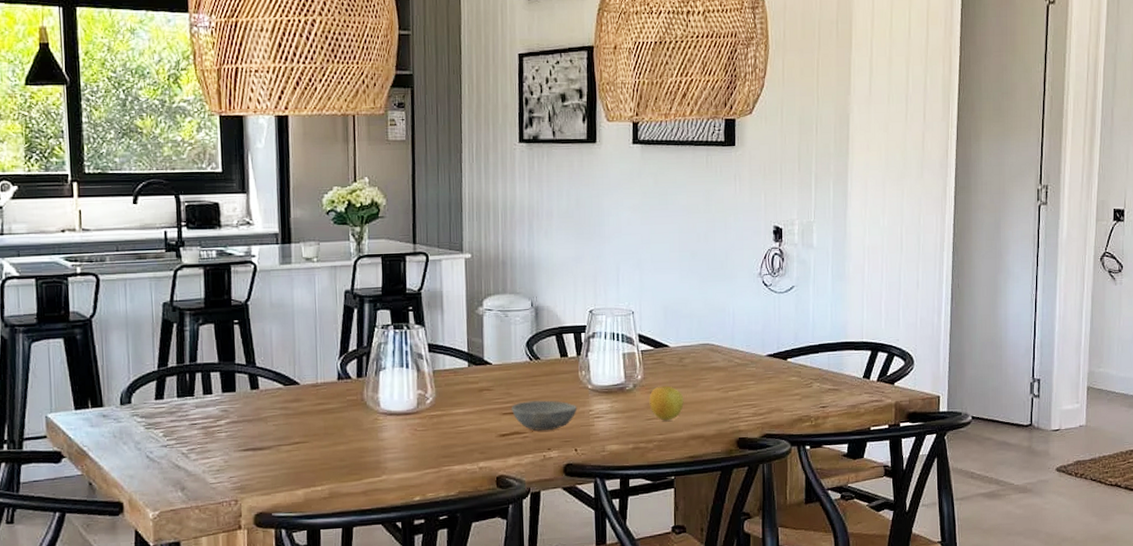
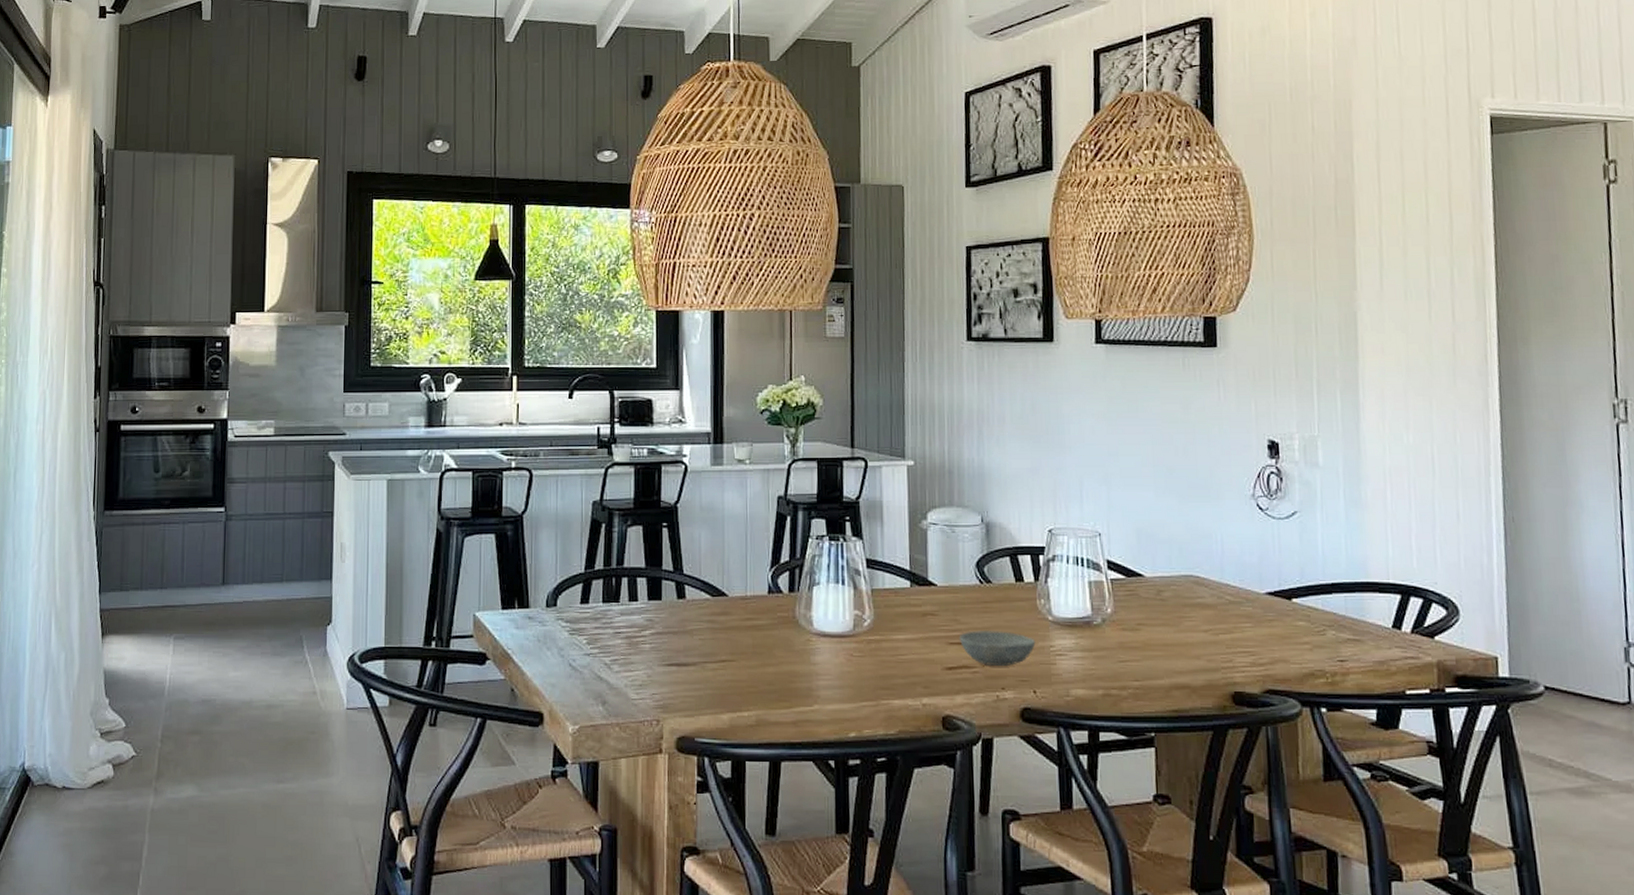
apple: present [649,385,685,421] -> none [1121,622,1165,665]

